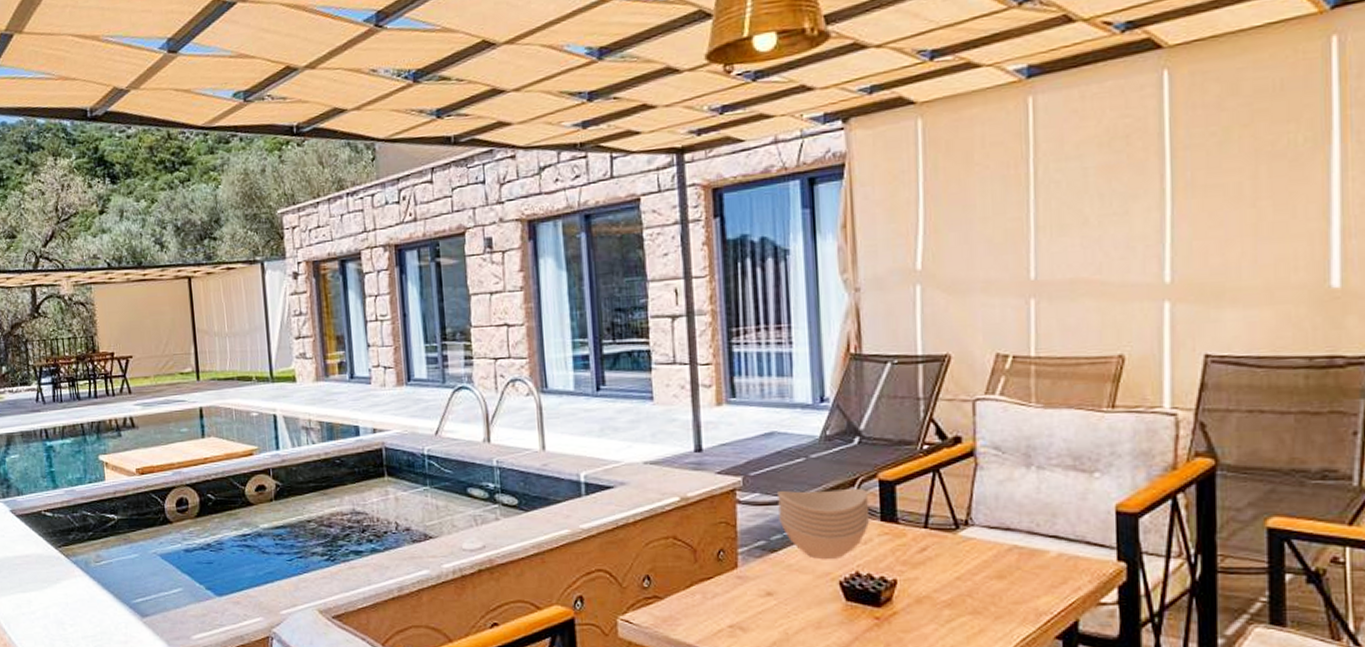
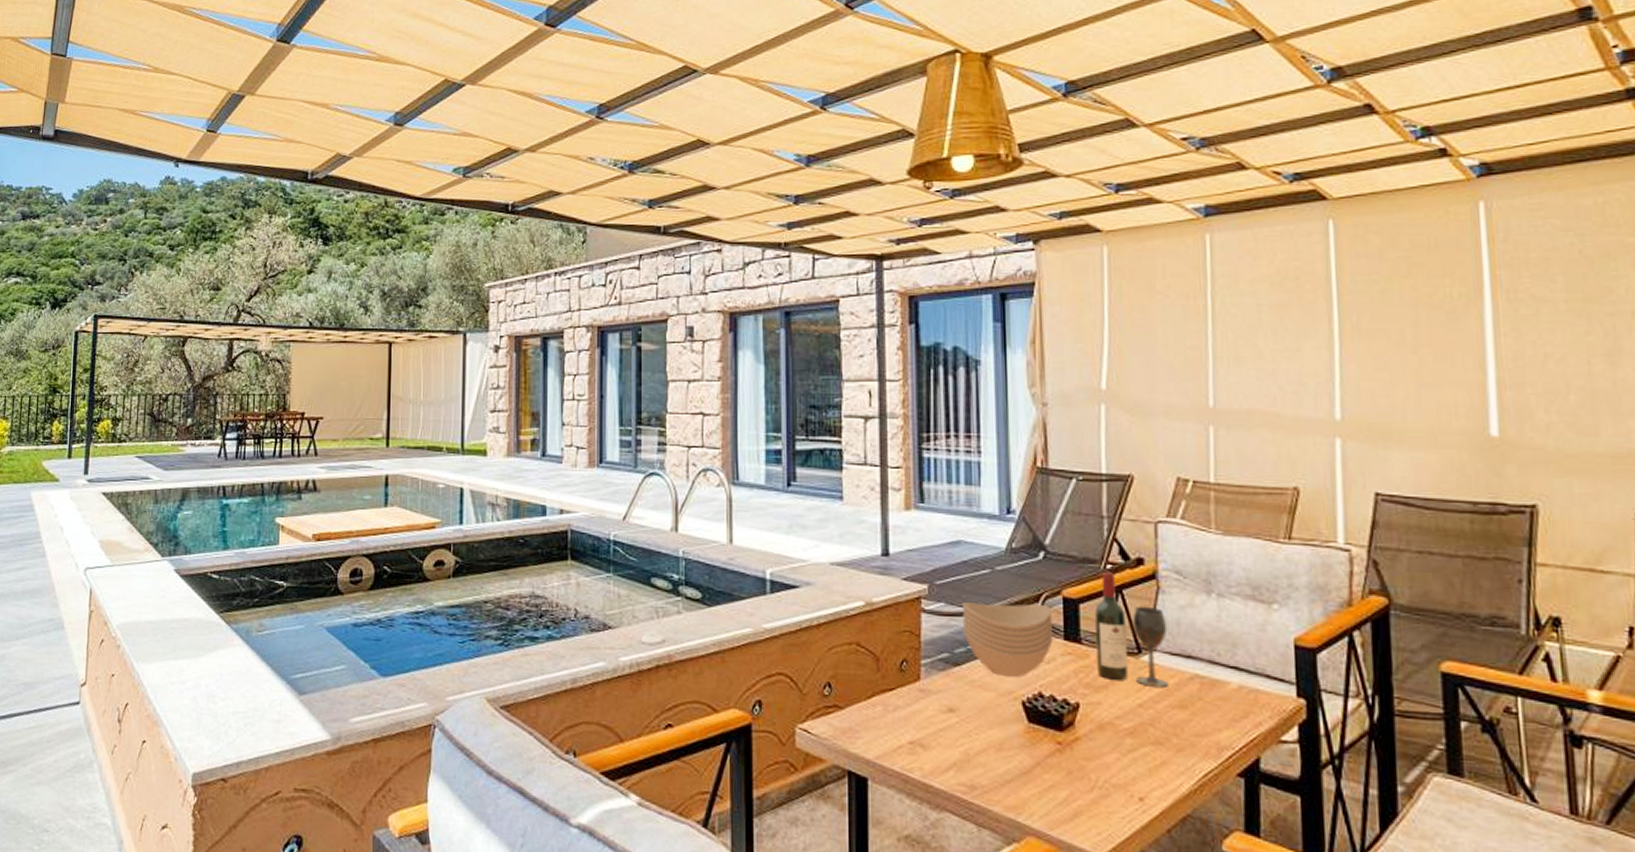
wine bottle: none [910,452,947,556] -> present [1094,571,1129,680]
wine glass: none [950,483,986,561] -> present [1132,606,1168,689]

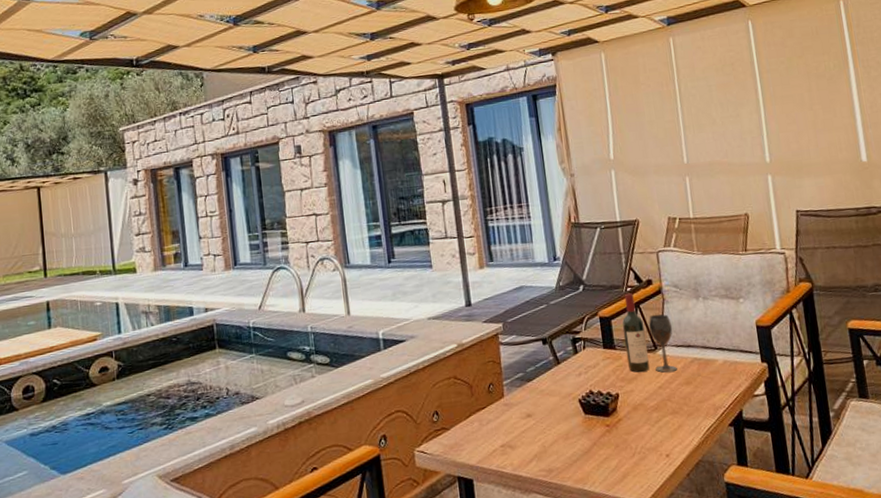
bowl: present [962,601,1054,677] -> none [529,324,596,383]

